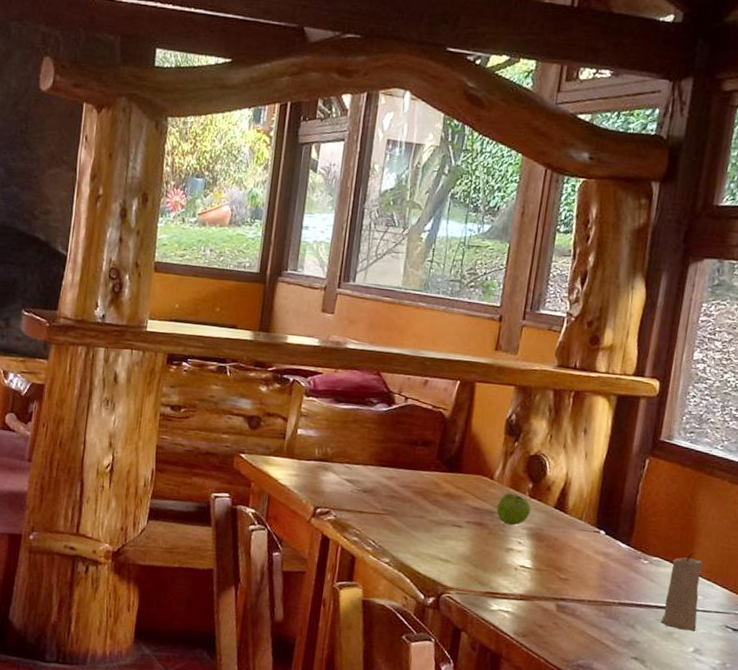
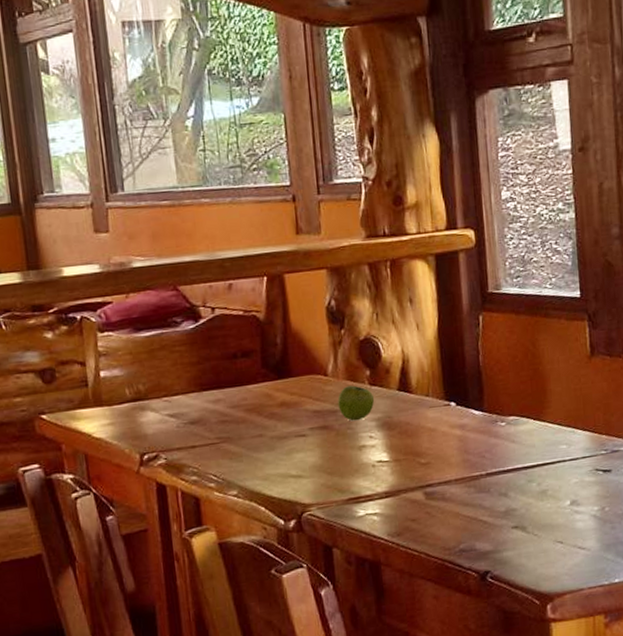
candle: present [660,552,704,633] -> none [529,402,568,486]

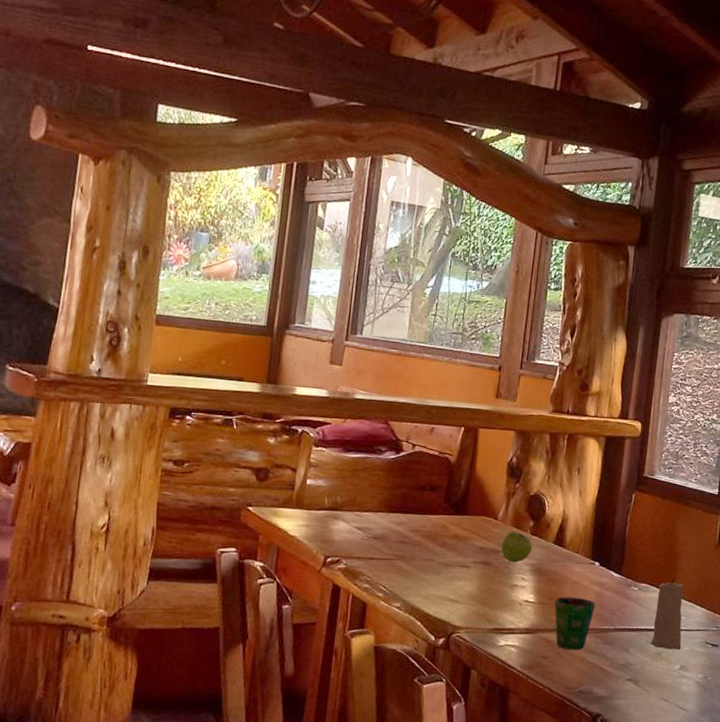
cup: none [411,445,461,507] -> present [554,596,596,651]
candle: none [529,402,568,486] -> present [650,577,685,651]

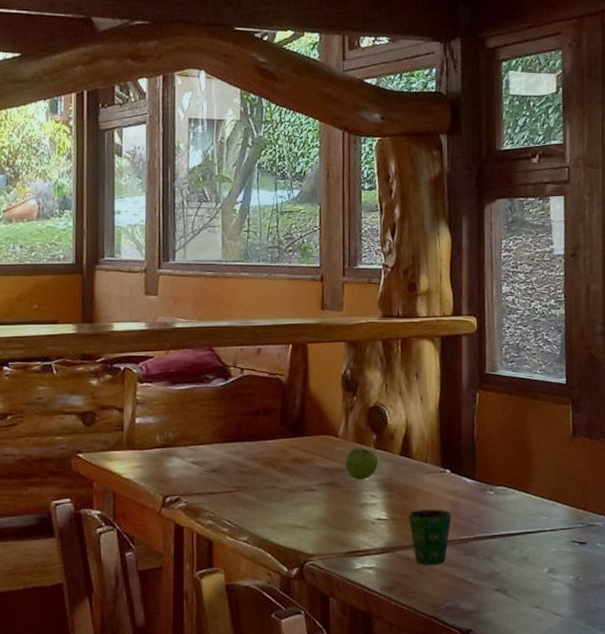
candle: present [650,577,685,651] -> none [514,476,547,553]

